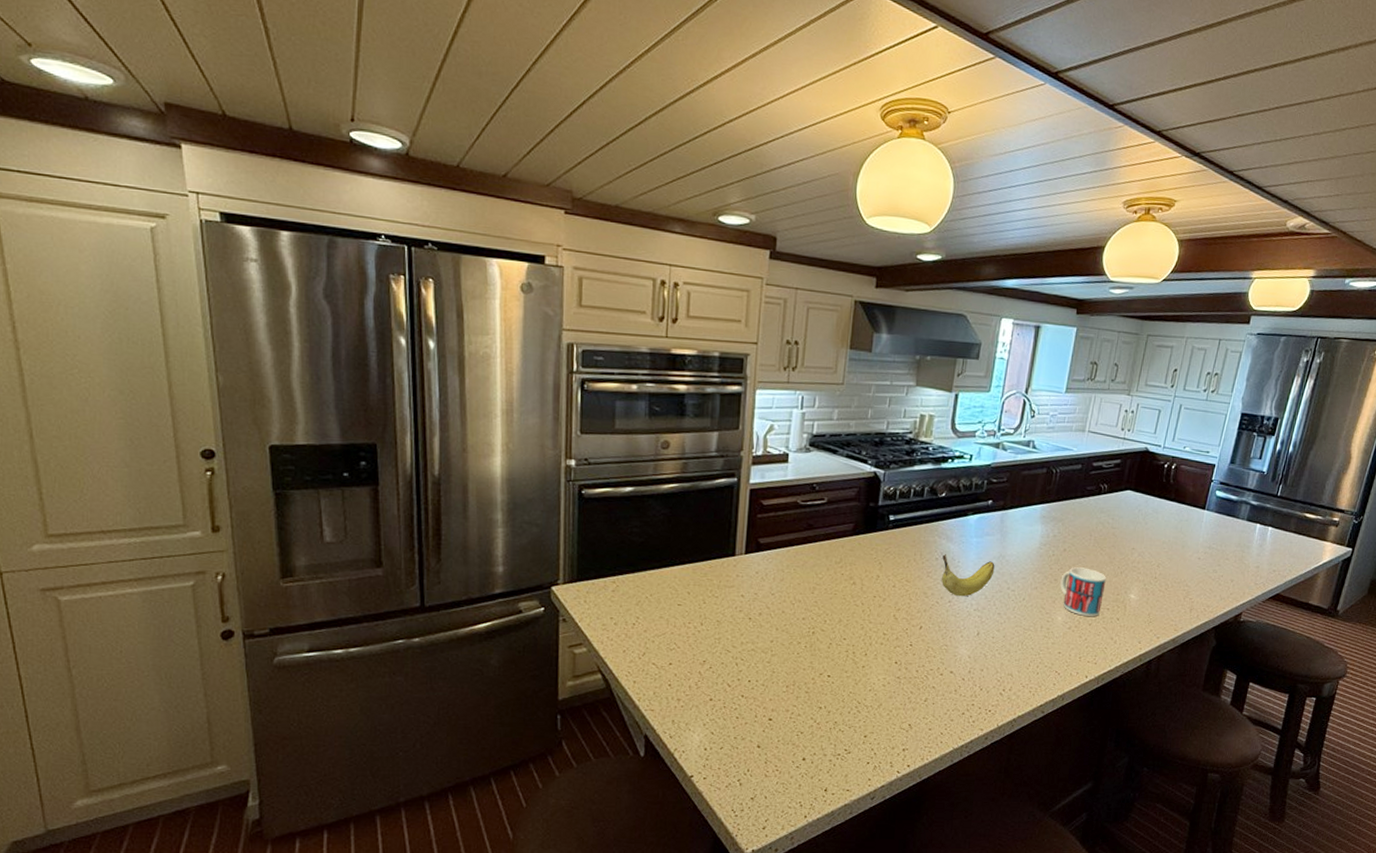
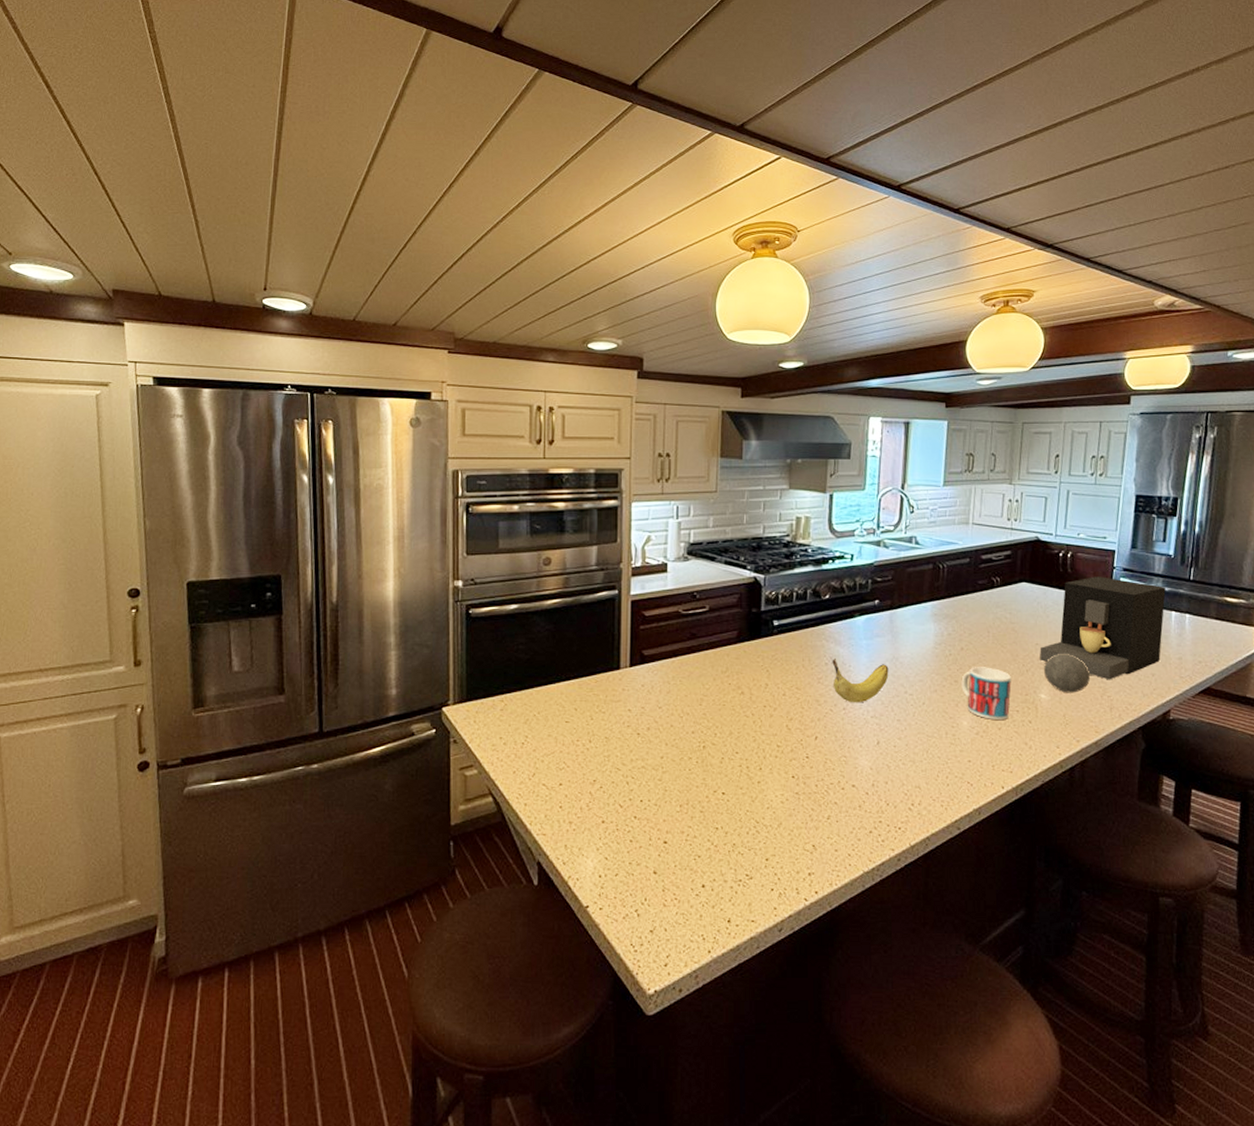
coffee maker: none [1134,488,1255,584] -> present [1039,576,1166,680]
decorative ball: none [1135,558,1178,595] -> present [1043,654,1091,693]

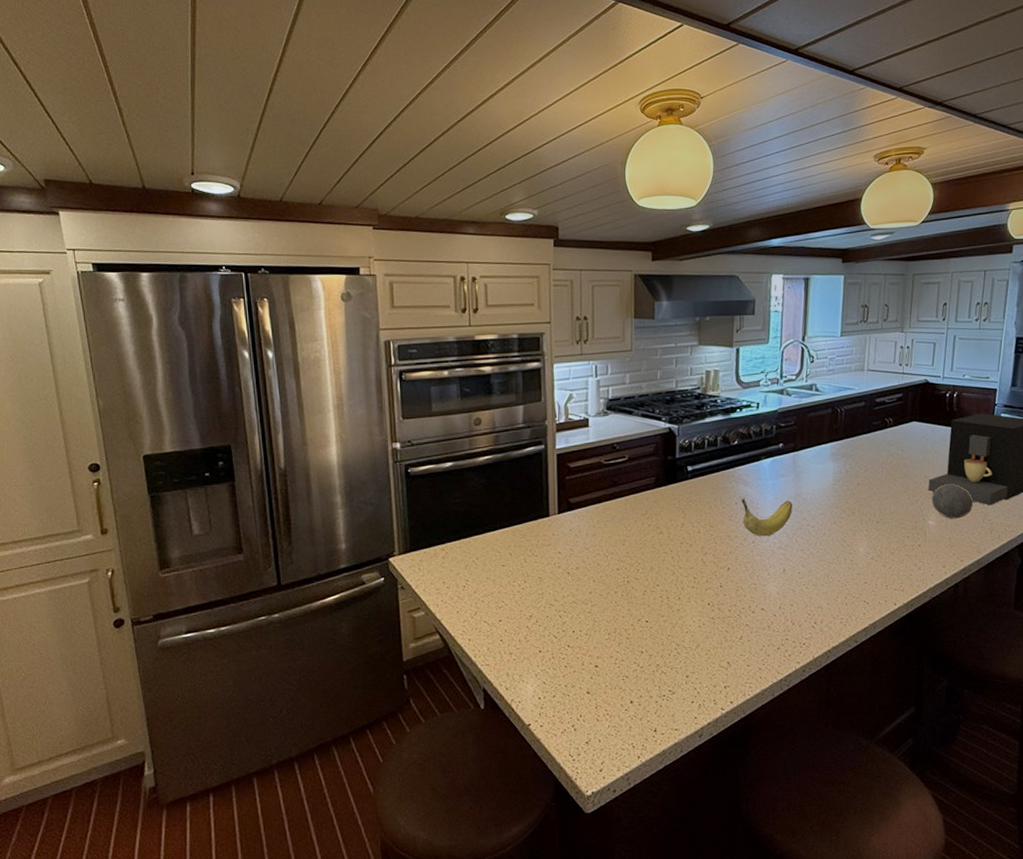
mug: present [961,667,1012,719] -> none [858,499,903,545]

